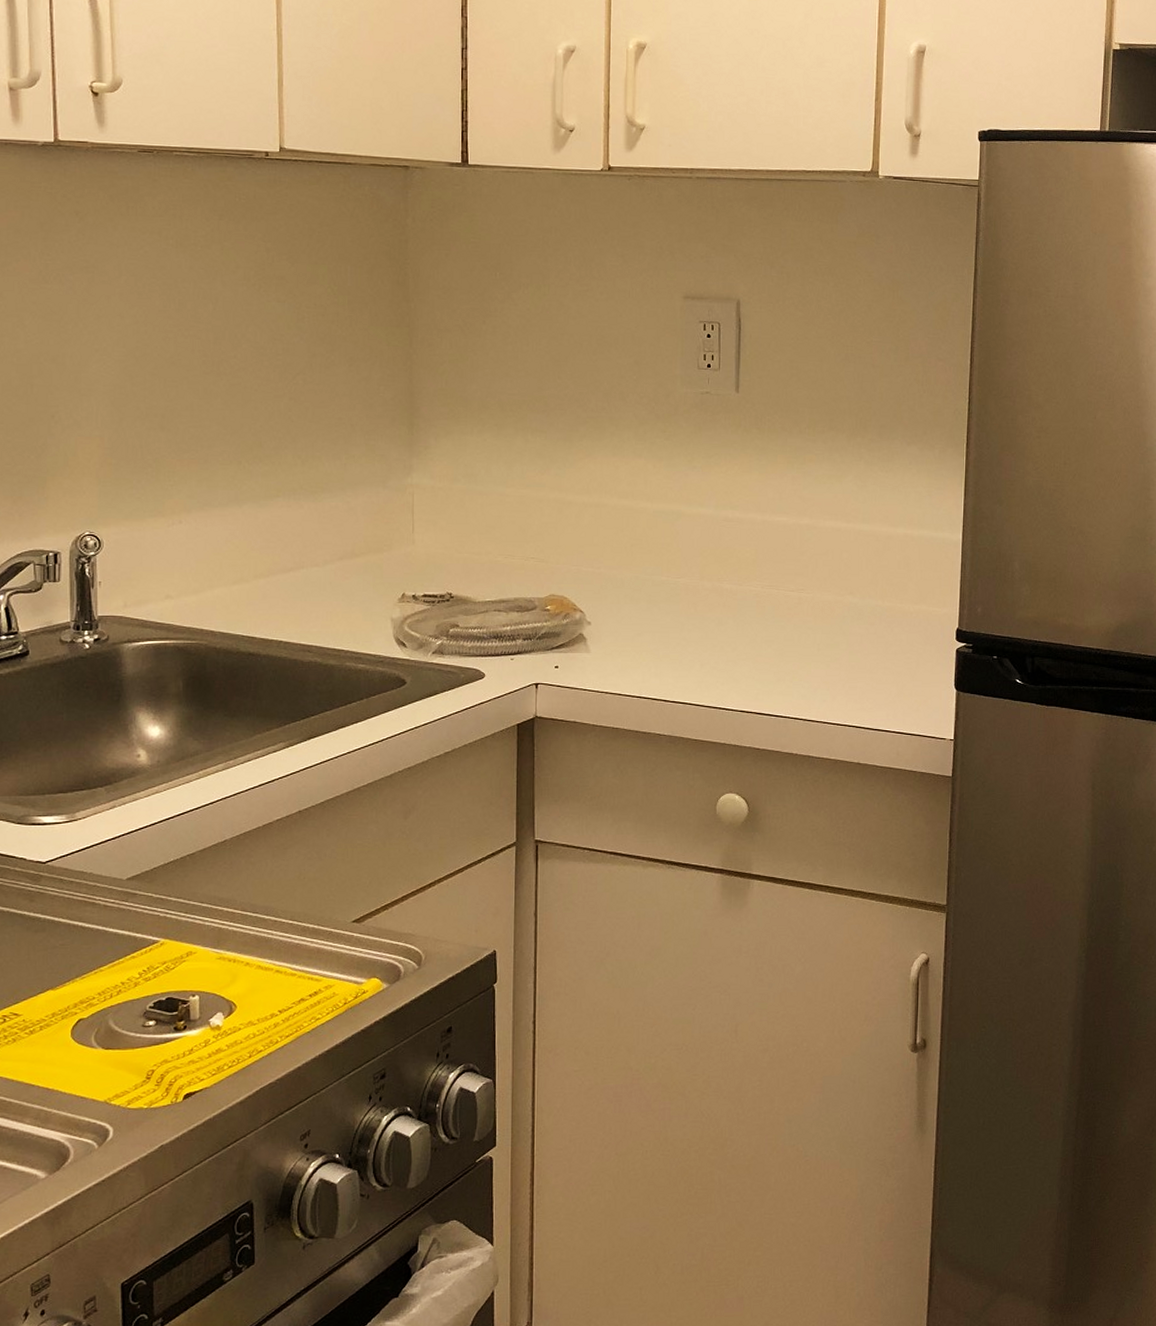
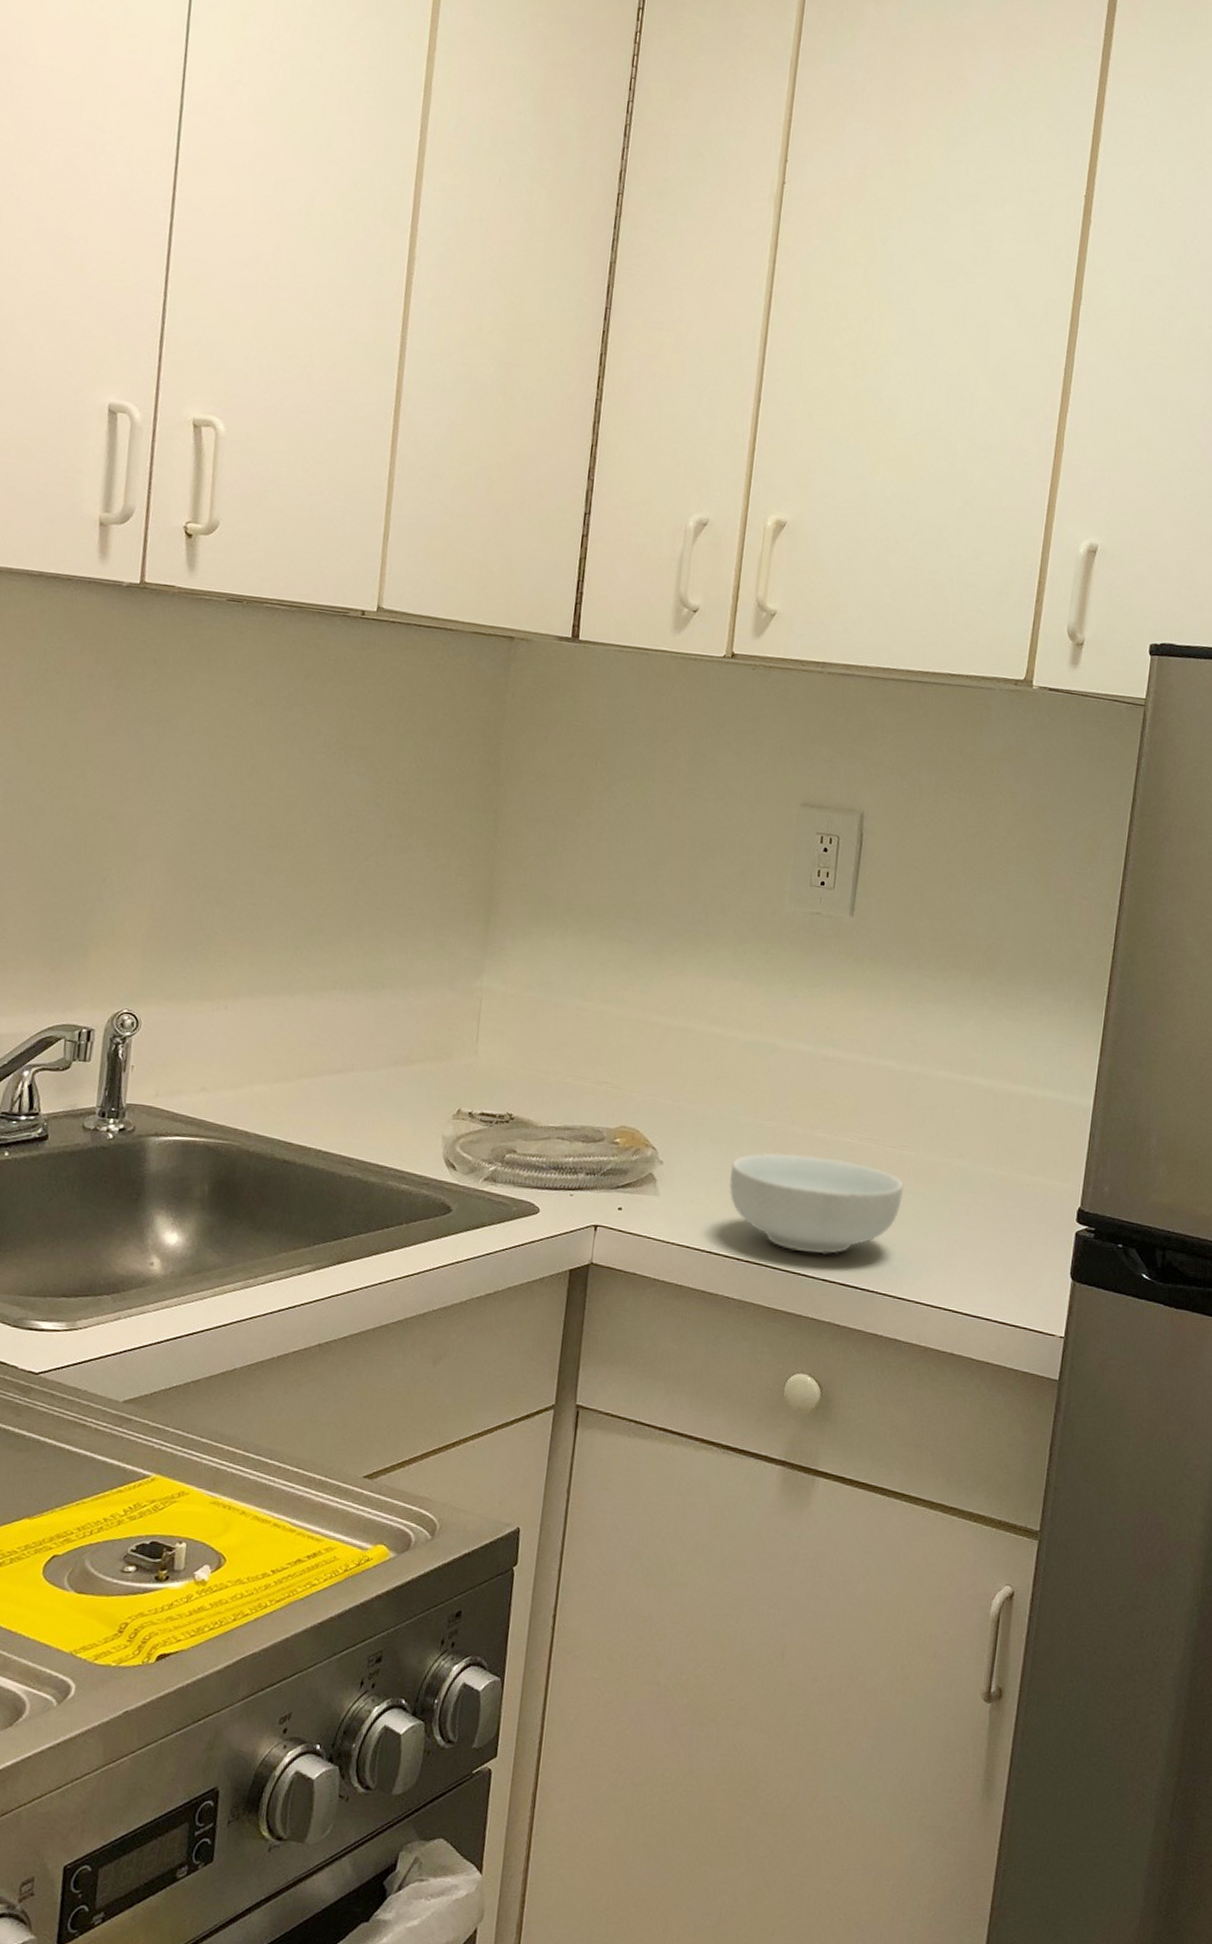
cereal bowl: none [651,605,805,689] -> present [729,1152,904,1255]

